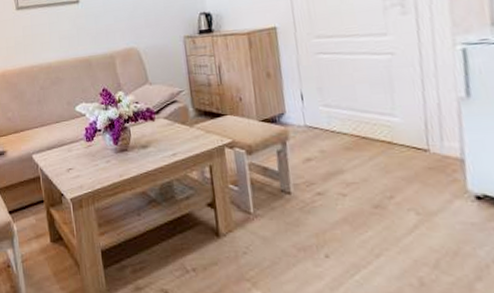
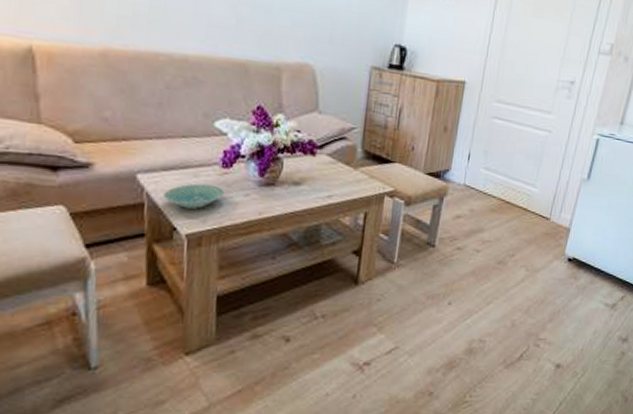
bowl: none [50,156,92,178] -> present [162,183,225,209]

